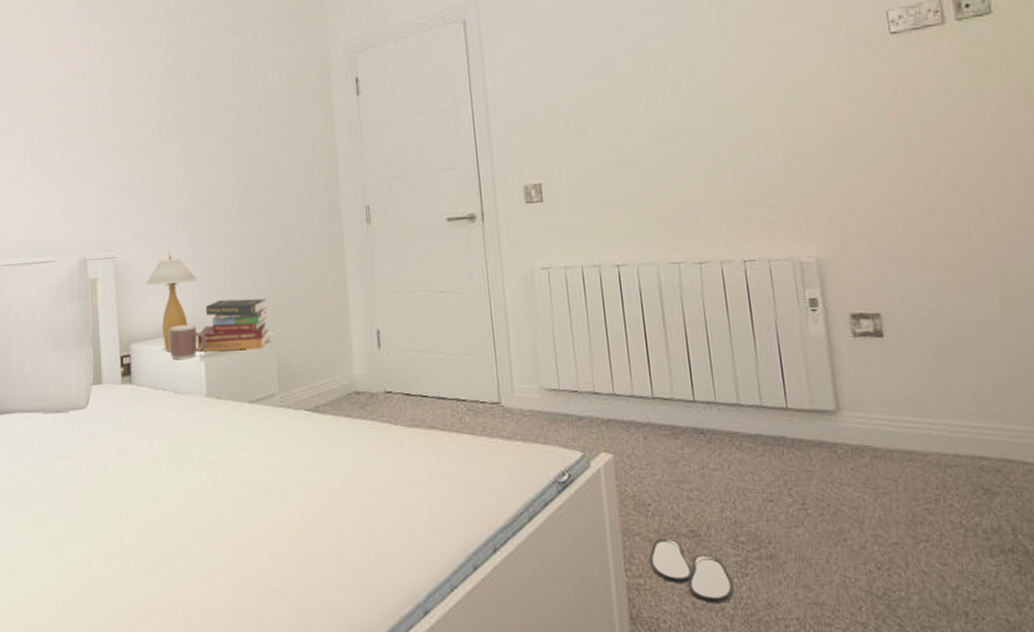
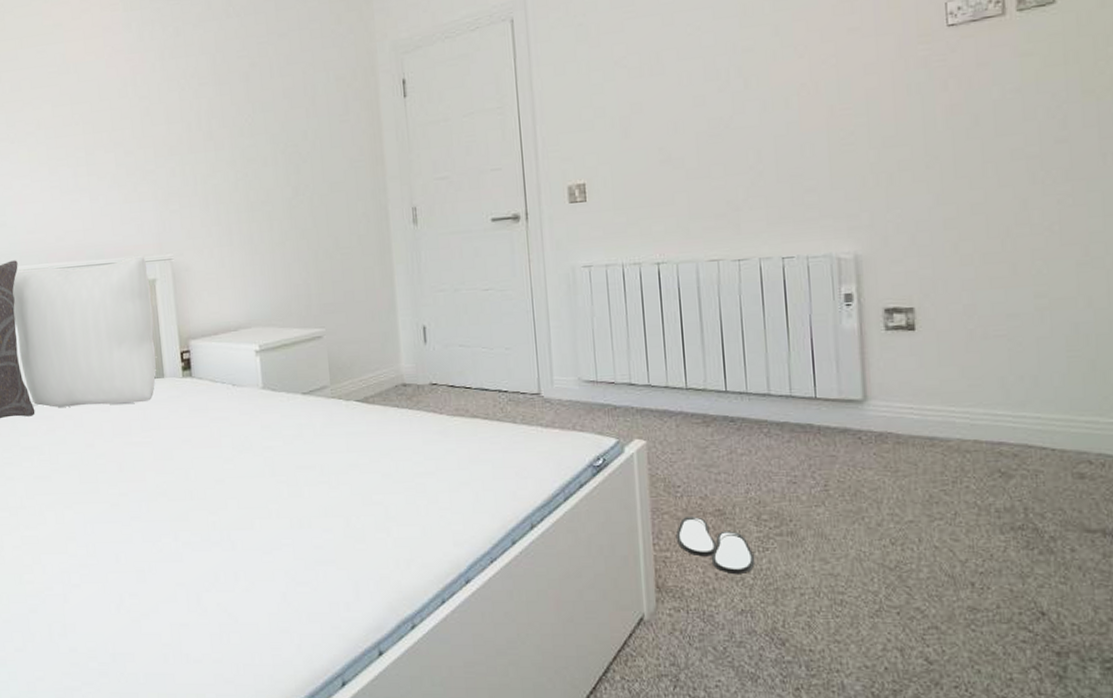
table lamp: present [144,251,199,351] -> none [200,252,252,347]
mug: present [168,324,206,360] -> none [224,322,261,355]
books: present [197,298,269,352] -> none [252,297,321,347]

